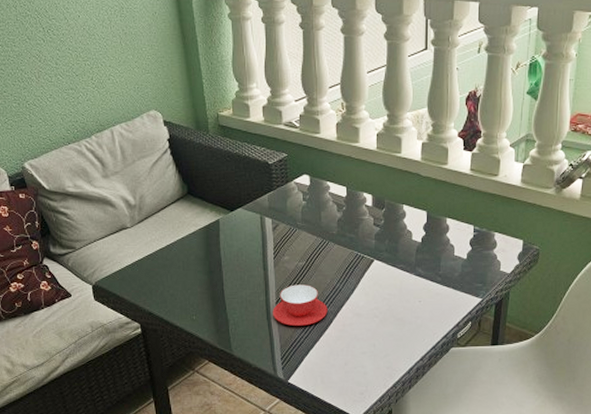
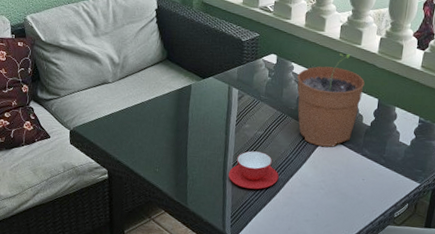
plant pot: none [335,165,410,270] -> present [297,53,365,147]

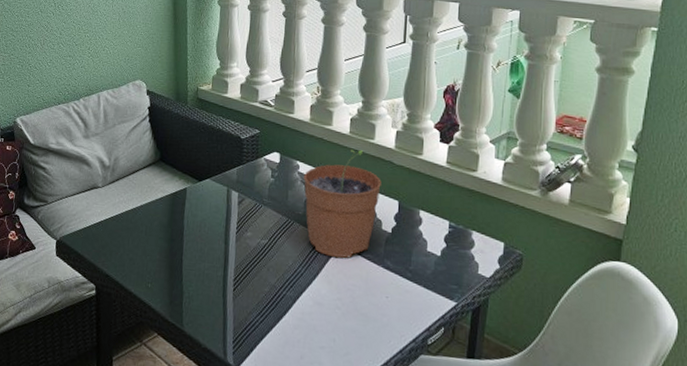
teacup: present [228,151,279,189] -> none [229,263,287,309]

